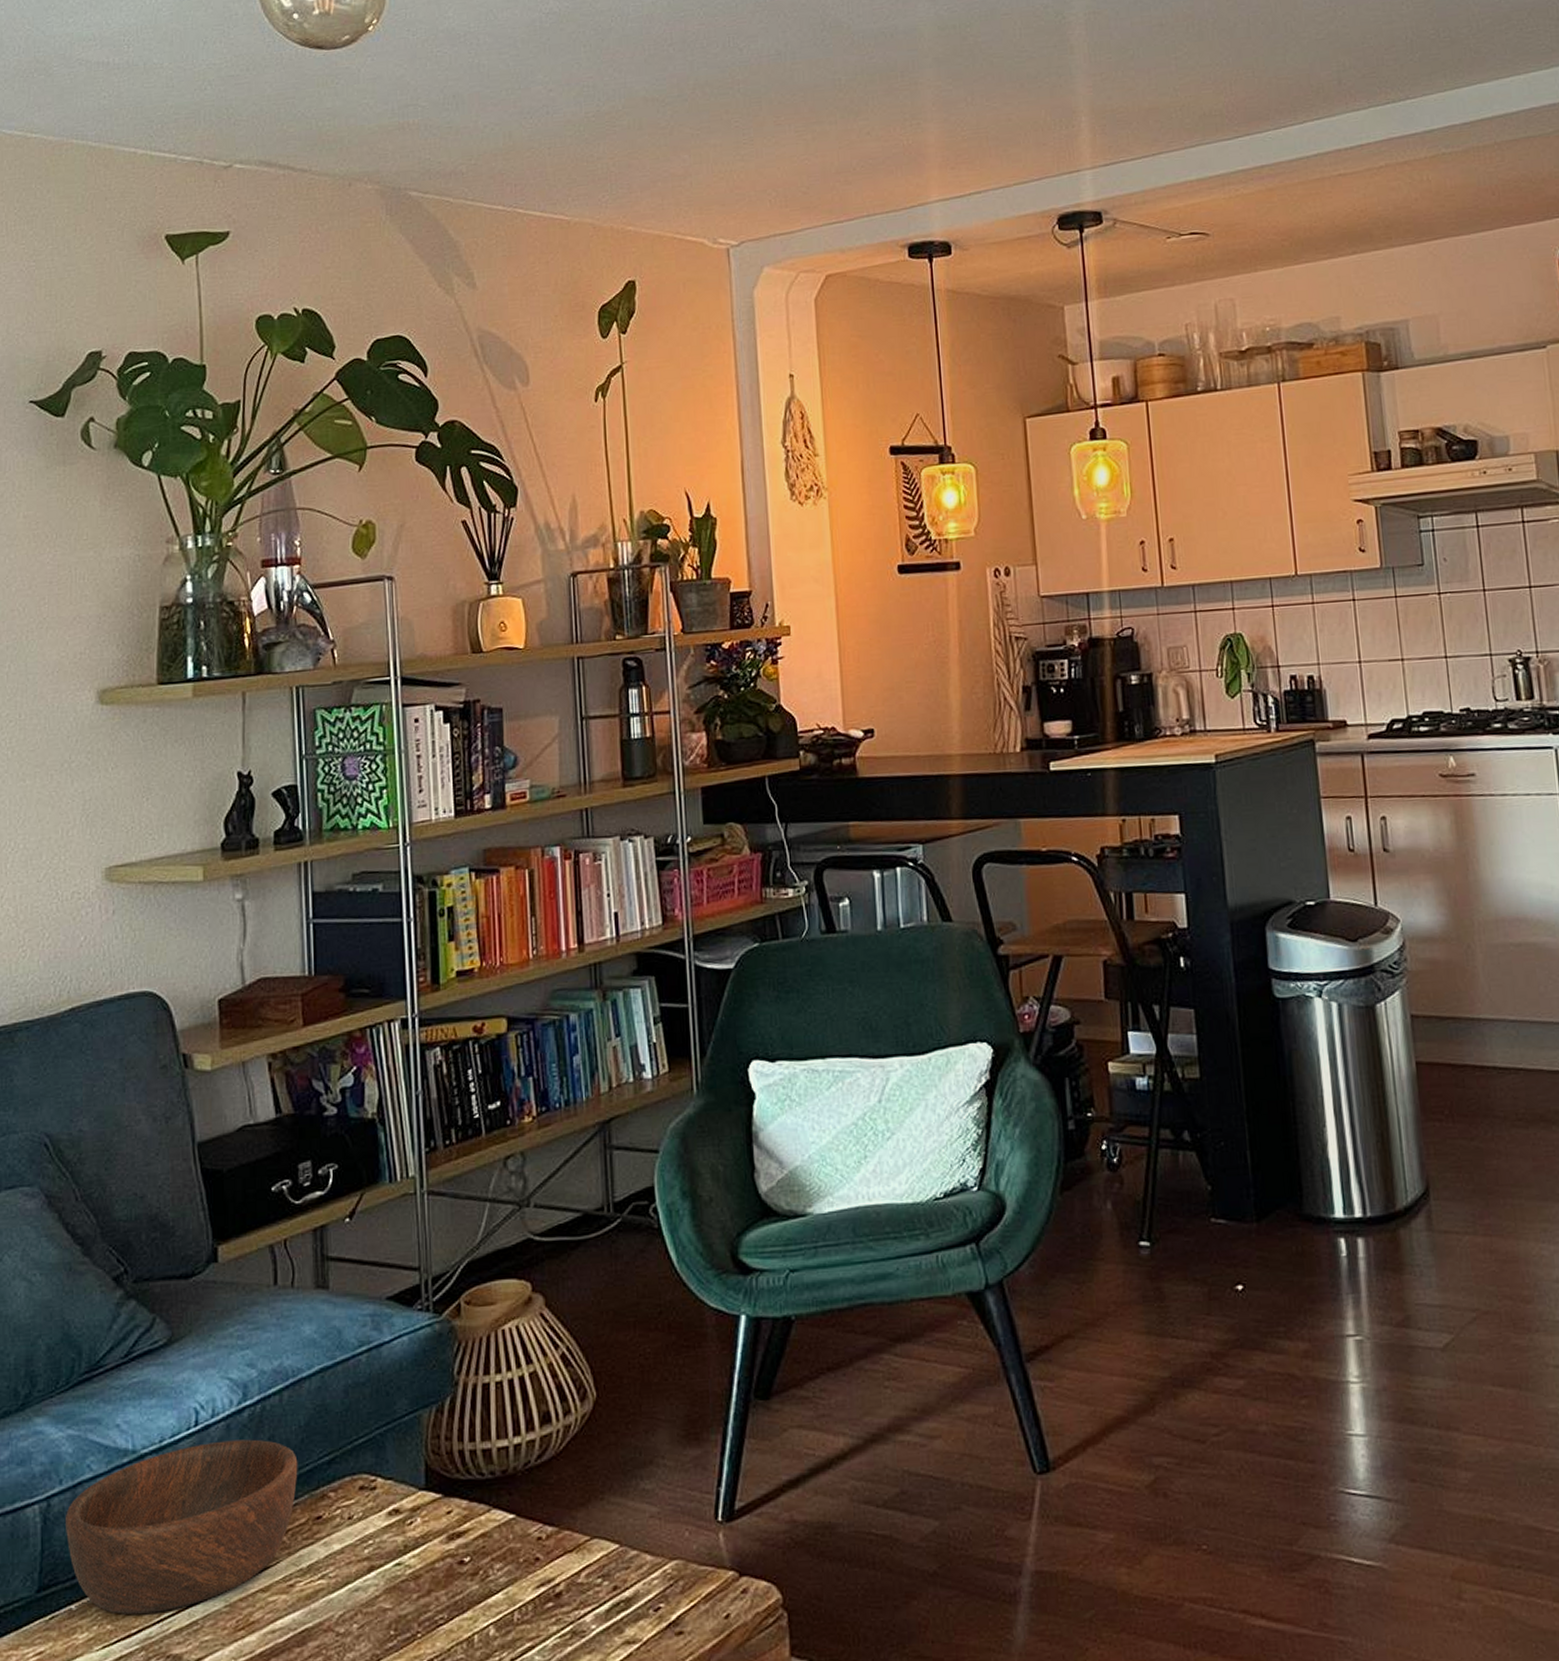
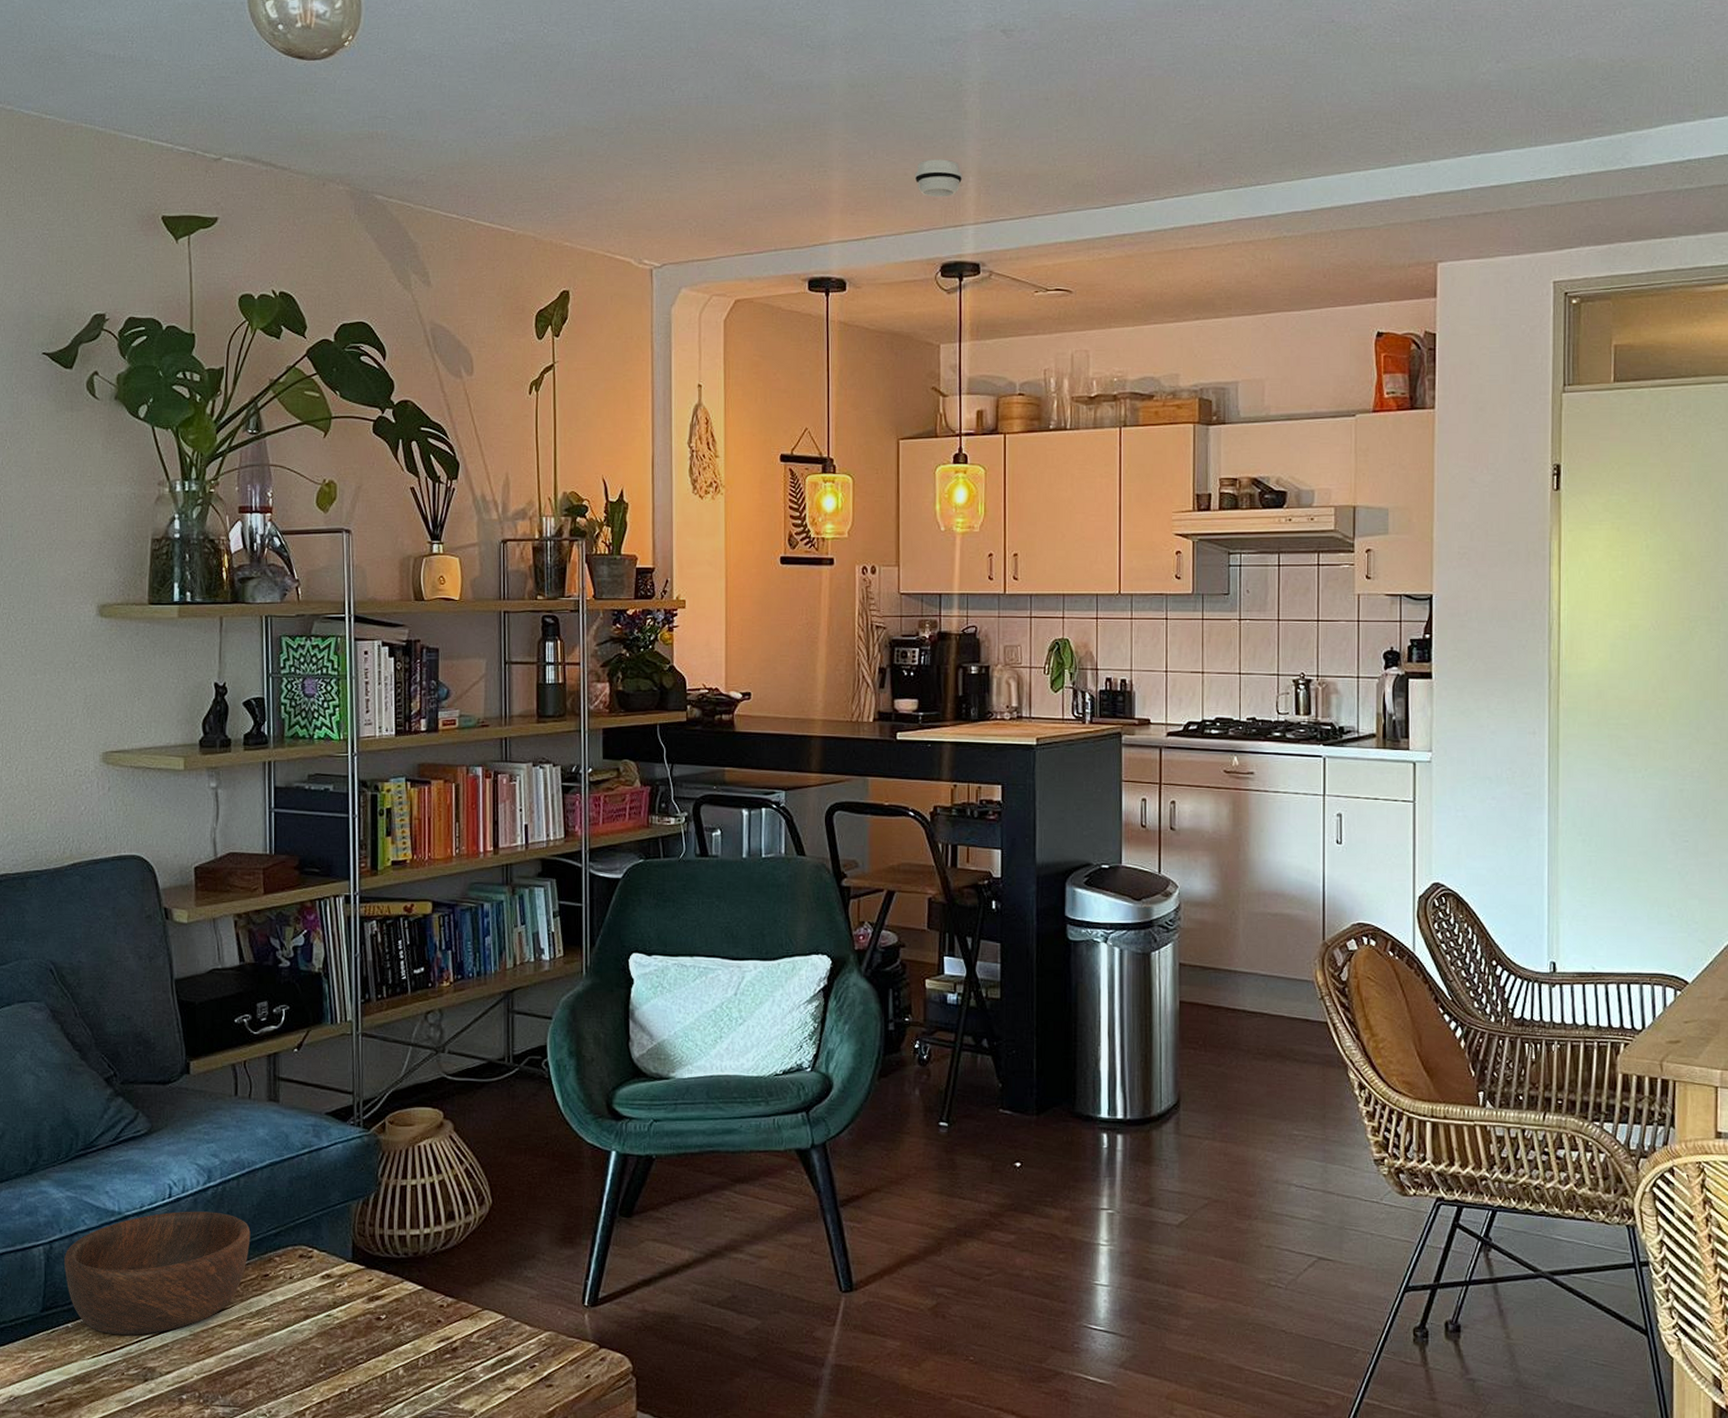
smoke detector: none [1019,99,1075,143] -> present [914,159,963,198]

